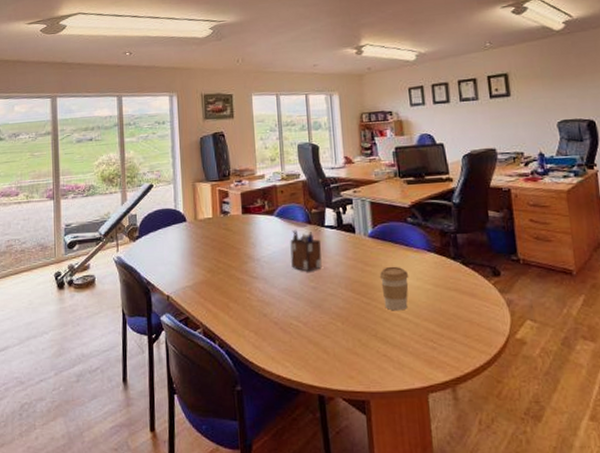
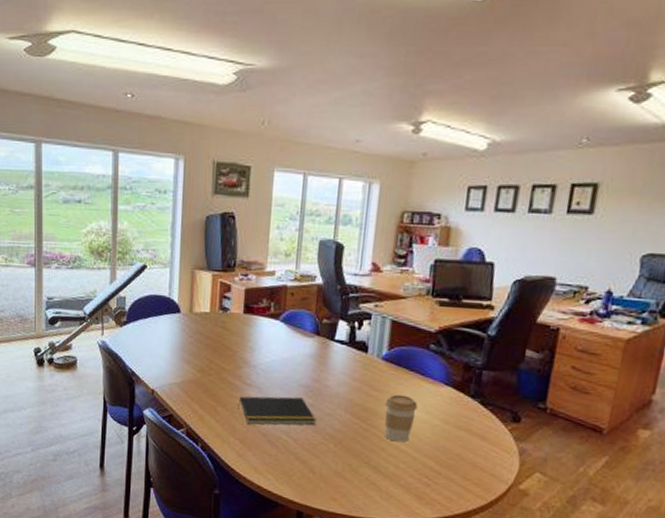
notepad: none [248,283,322,315] -> present [238,396,317,425]
desk organizer: present [290,229,322,272] -> none [290,338,326,387]

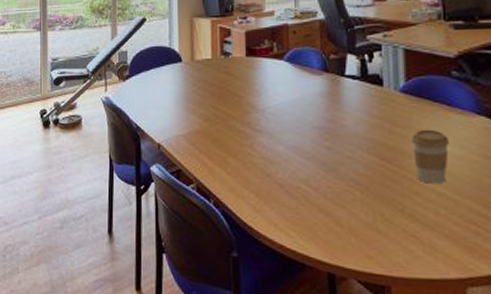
notepad: present [238,396,317,425] -> none [249,141,337,175]

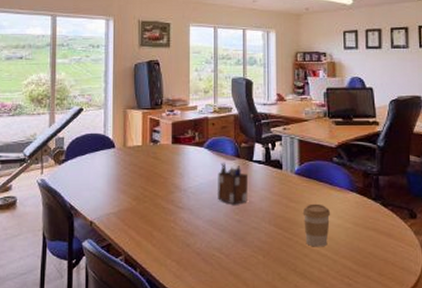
desk organizer: none [302,77,339,129] -> present [218,162,248,205]

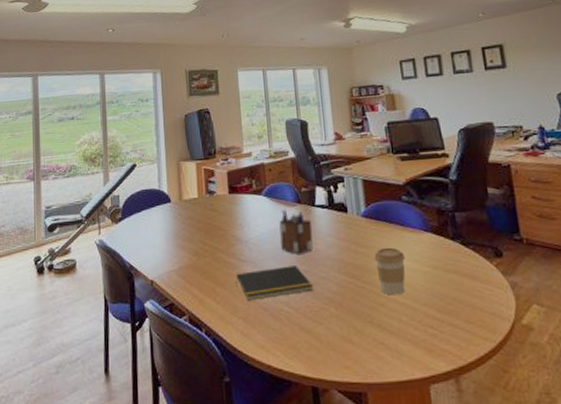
notepad: none [173,215,245,245] -> present [236,265,314,301]

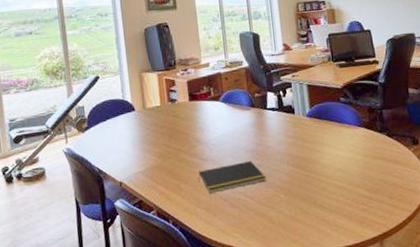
desk organizer: present [279,209,313,254] -> none [235,112,266,151]
coffee cup: present [373,247,406,295] -> none [316,141,343,181]

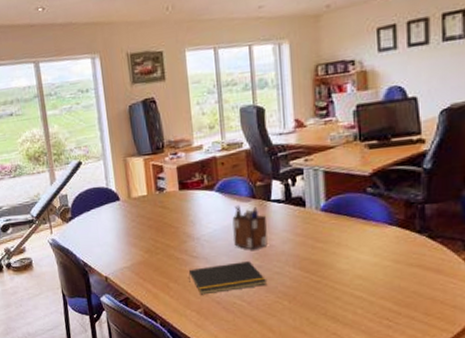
desk organizer: none [235,112,266,151] -> present [232,204,268,250]

